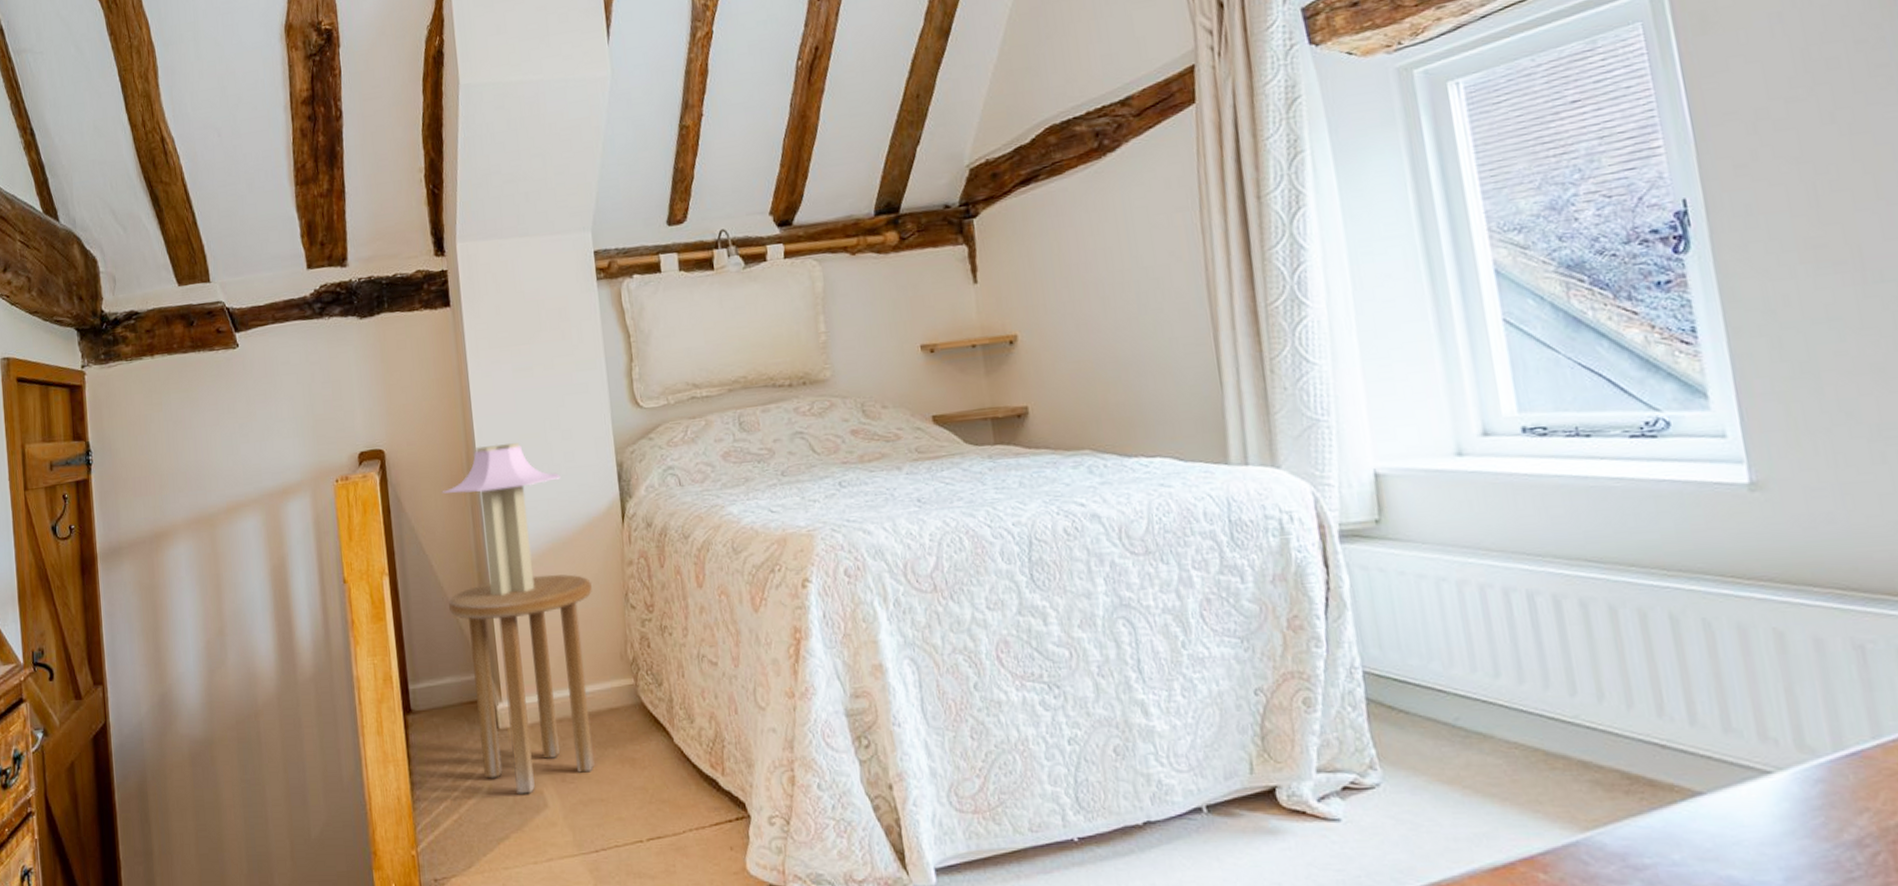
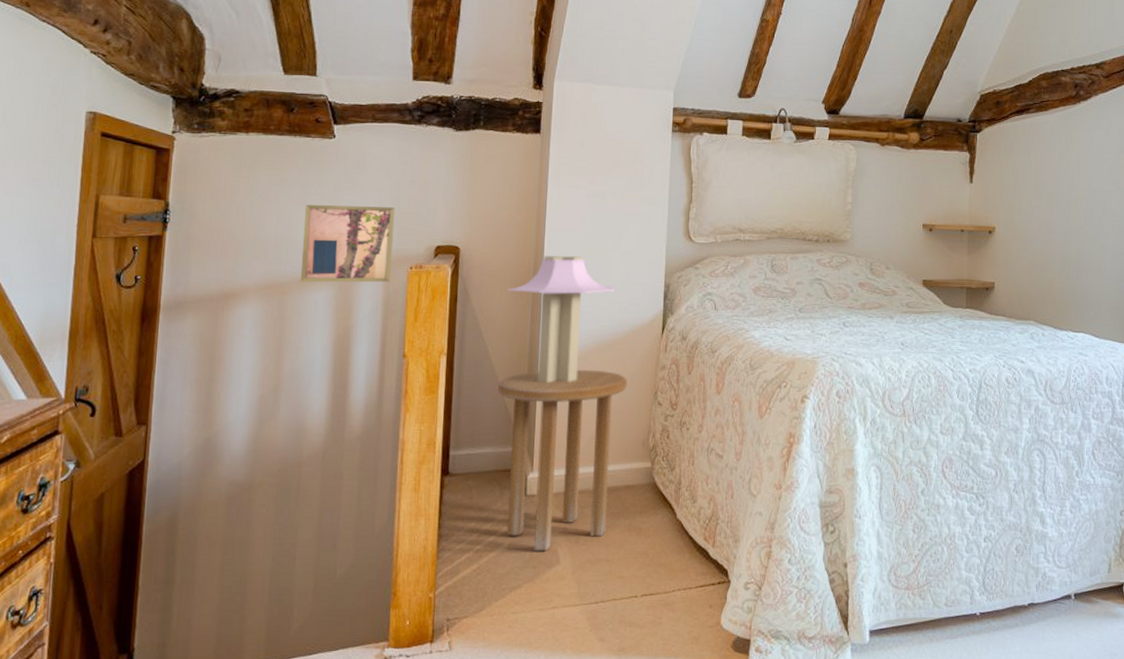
wall art: none [220,415,318,512] -> present [300,204,395,283]

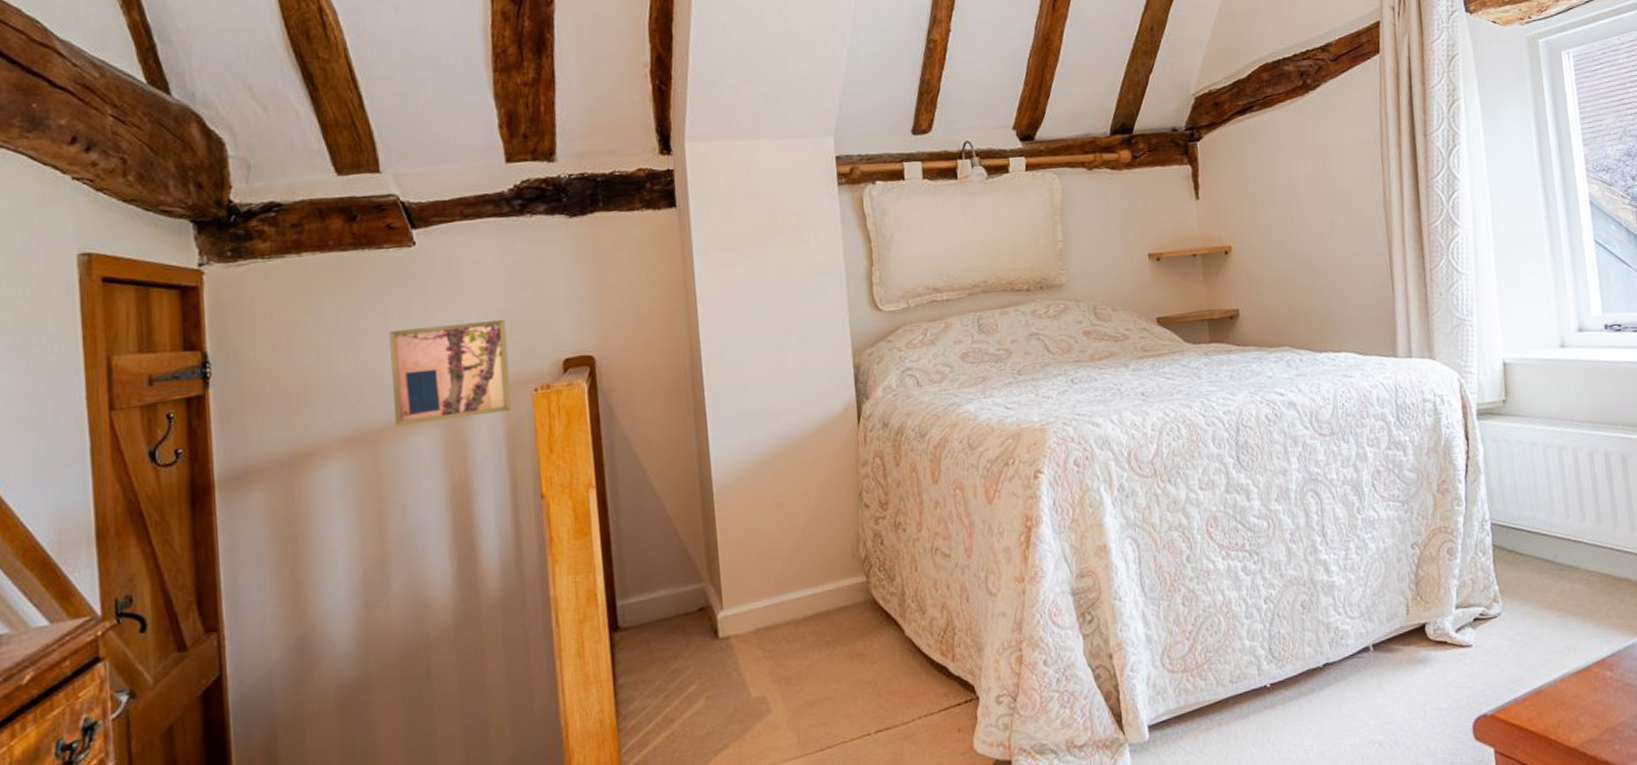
side table: present [497,369,627,552] -> none [665,477,824,703]
table lamp: present [507,255,615,383] -> none [661,347,794,503]

